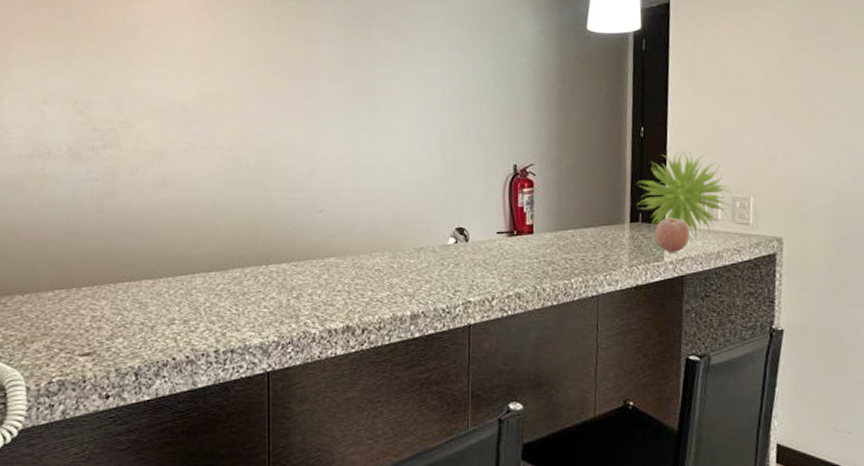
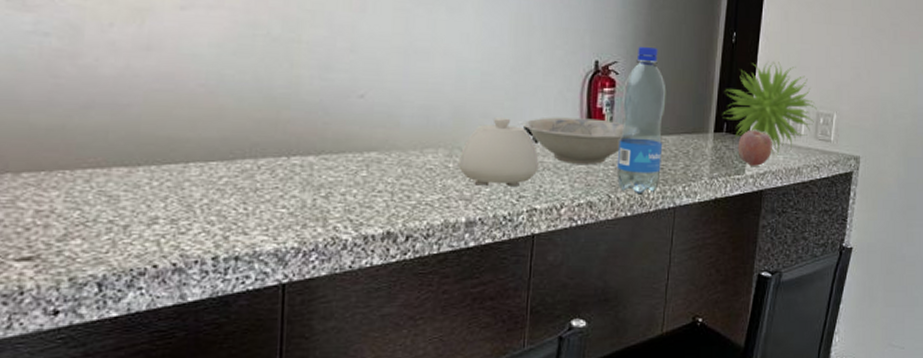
sugar bowl: none [402,221,470,283] -> present [458,117,539,186]
bowl: none [453,217,544,260] -> present [522,117,624,166]
bottle: none [540,149,582,285] -> present [616,47,667,195]

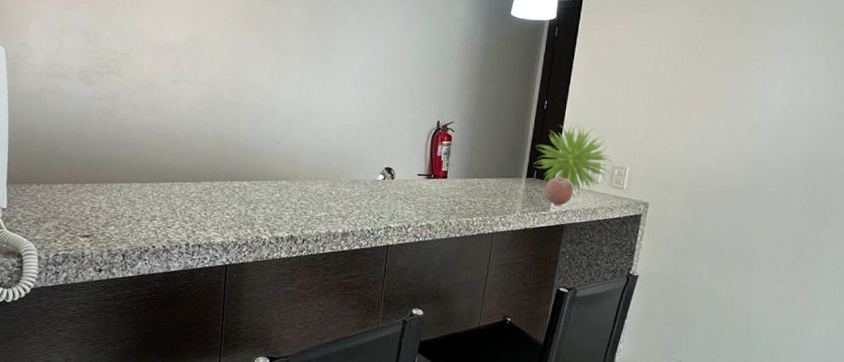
sugar bowl: present [458,117,539,186] -> none [339,160,394,210]
bowl: present [522,117,624,166] -> none [383,161,457,198]
bottle: present [616,47,667,195] -> none [449,111,490,222]

